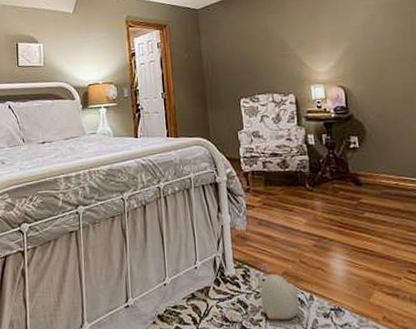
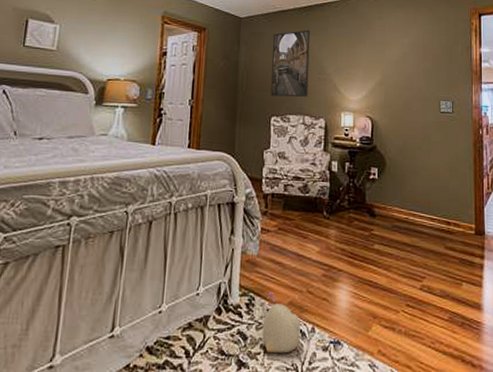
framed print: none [231,9,274,79] -> present [271,29,311,98]

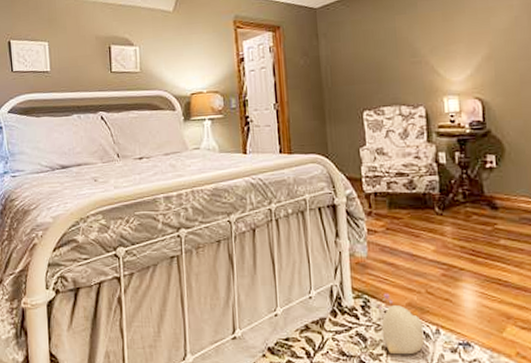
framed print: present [271,29,311,98] -> none [354,9,402,89]

